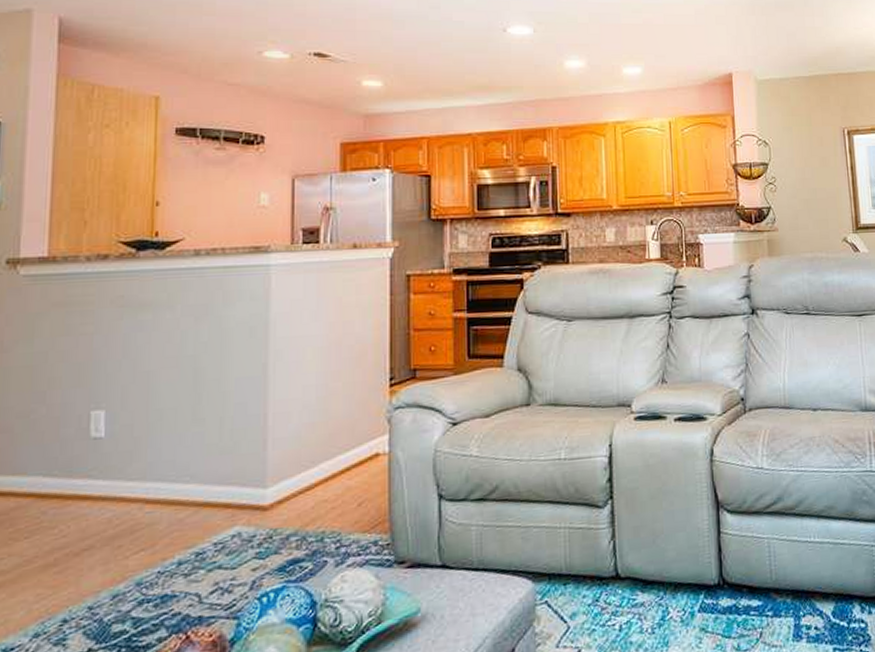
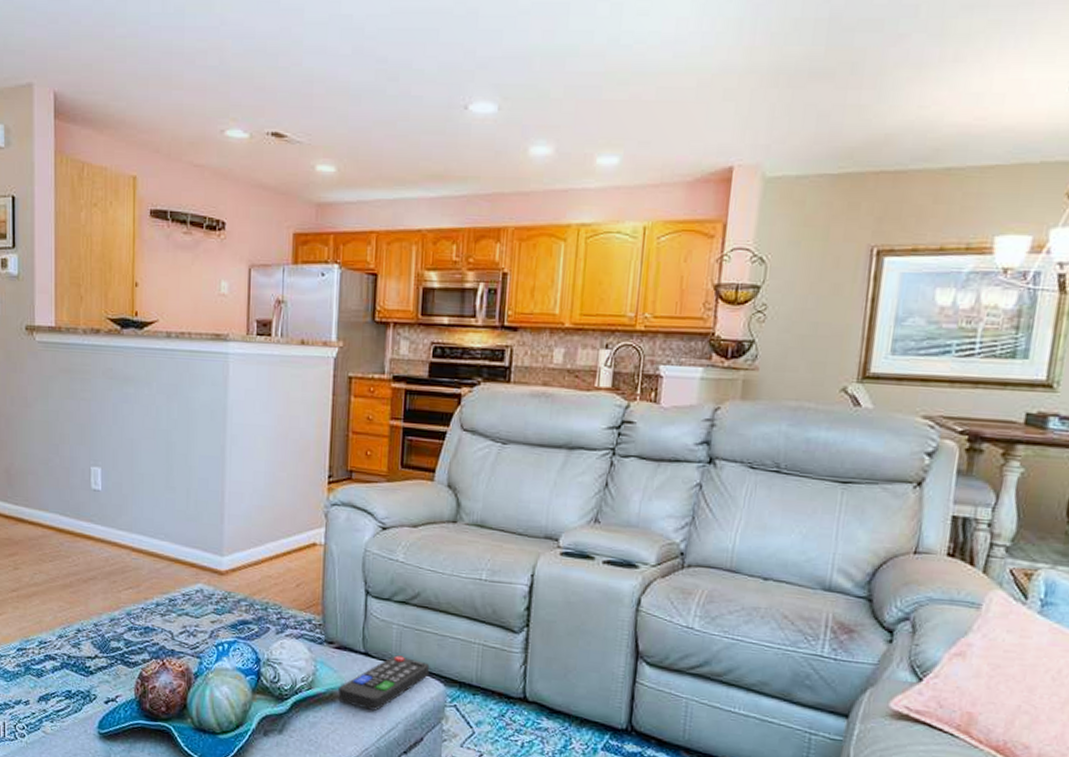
remote control: none [414,559,516,632] -> present [338,655,430,711]

